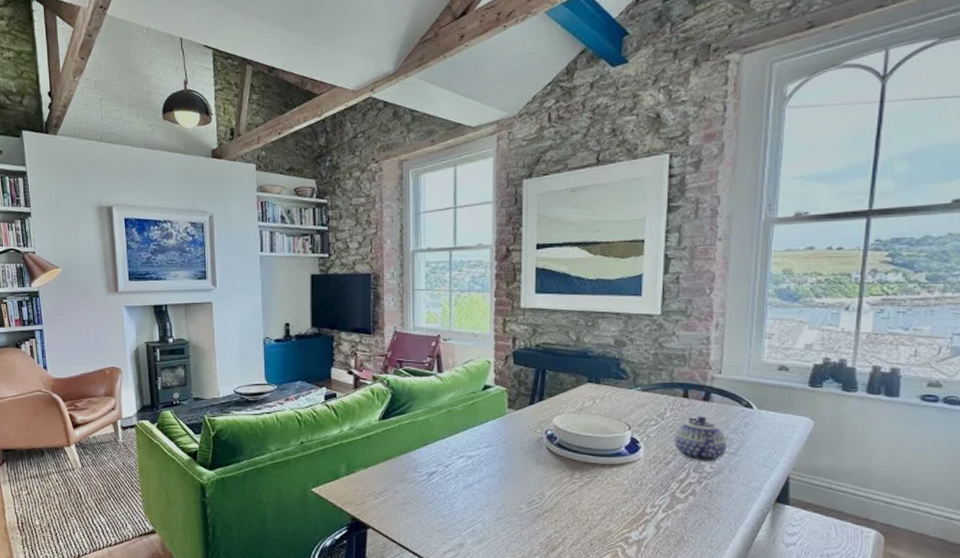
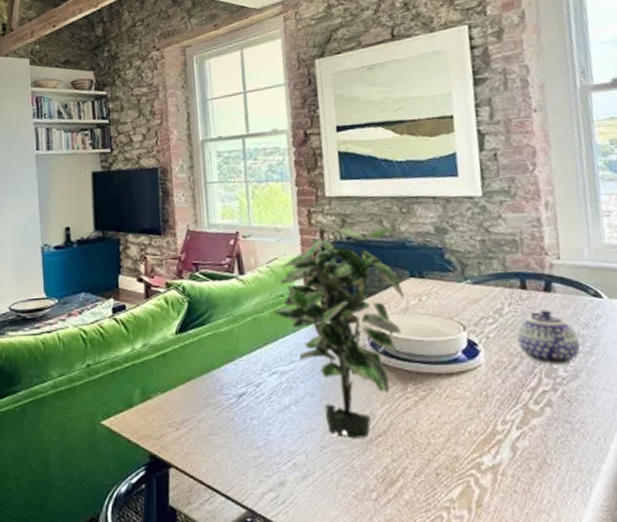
potted plant: none [465,336,581,514] -> present [273,225,405,439]

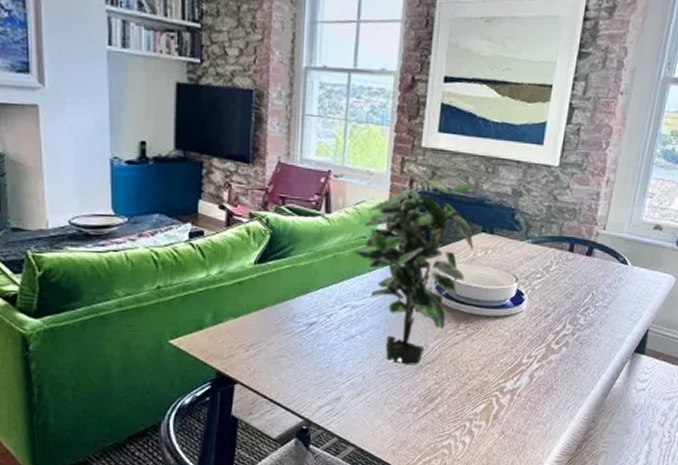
teapot: present [516,309,581,366] -> none [555,270,602,316]

